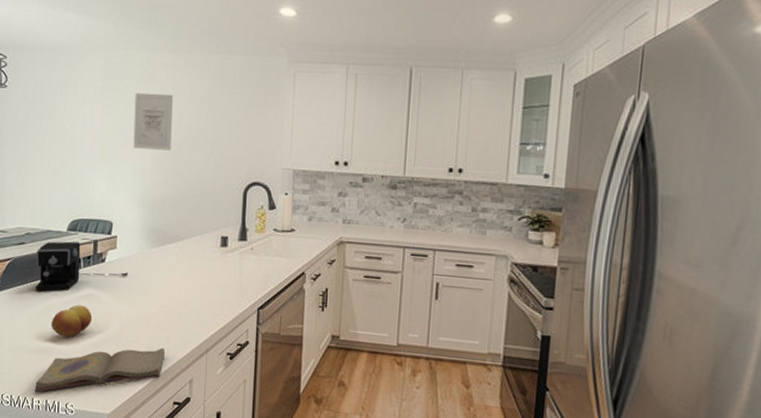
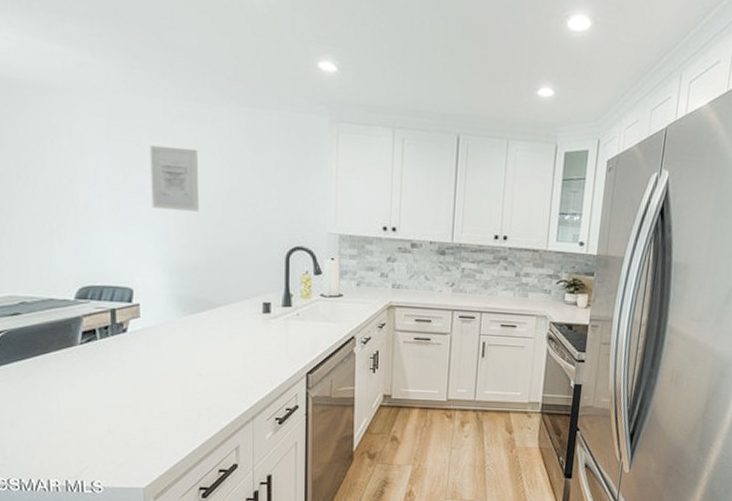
diary: present [35,347,166,393] -> none [50,417,207,474]
coffee maker: present [36,241,129,292] -> none [37,310,157,367]
fruit: present [51,304,92,337] -> none [64,378,116,413]

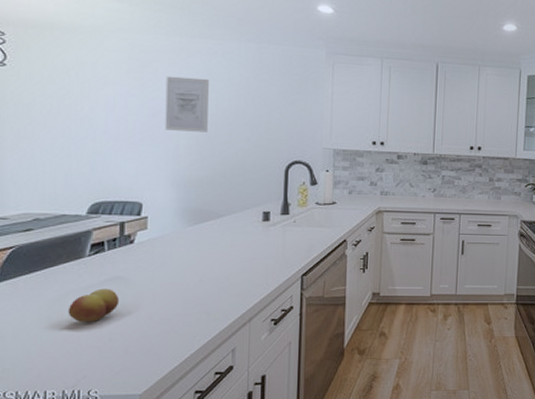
fruit: none [64,378,116,413] -> present [68,288,120,322]

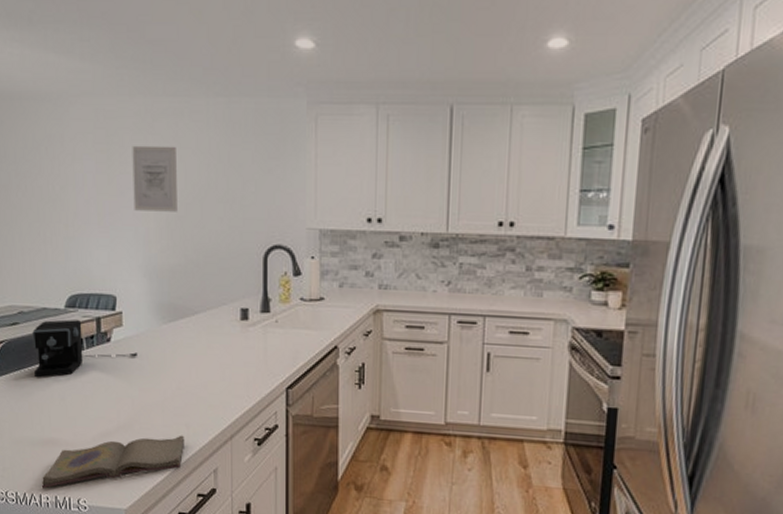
coffee maker: none [48,225,162,279] -> present [32,319,139,377]
diary: none [48,322,205,385] -> present [42,435,185,489]
fruit: present [68,288,120,322] -> none [54,390,101,426]

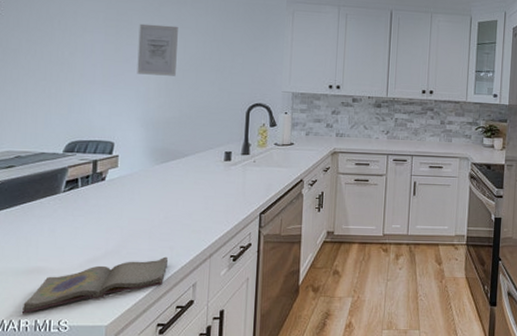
coffee maker: present [32,319,139,377] -> none [26,162,131,213]

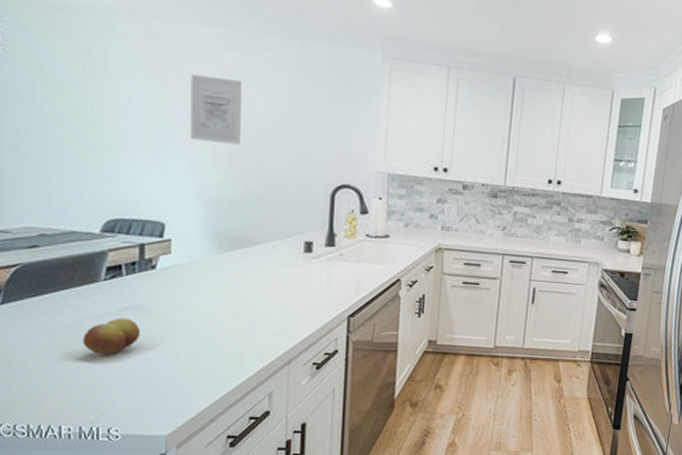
diary: present [22,256,169,314] -> none [63,361,238,420]
fruit: none [43,223,90,255] -> present [82,317,141,354]

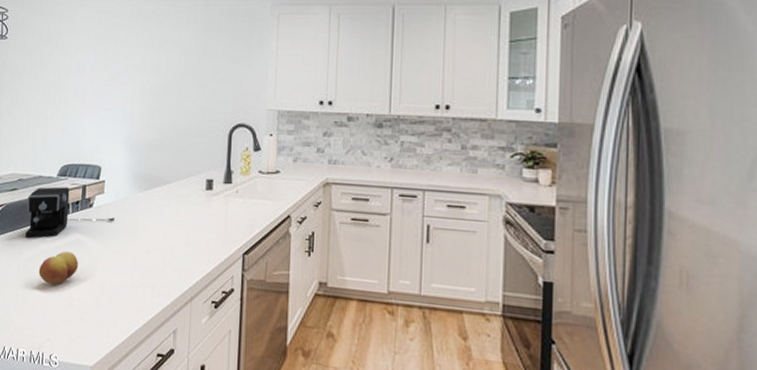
coffee maker: none [57,244,189,304] -> present [25,186,116,238]
wall art: present [190,73,242,145] -> none [122,39,161,95]

